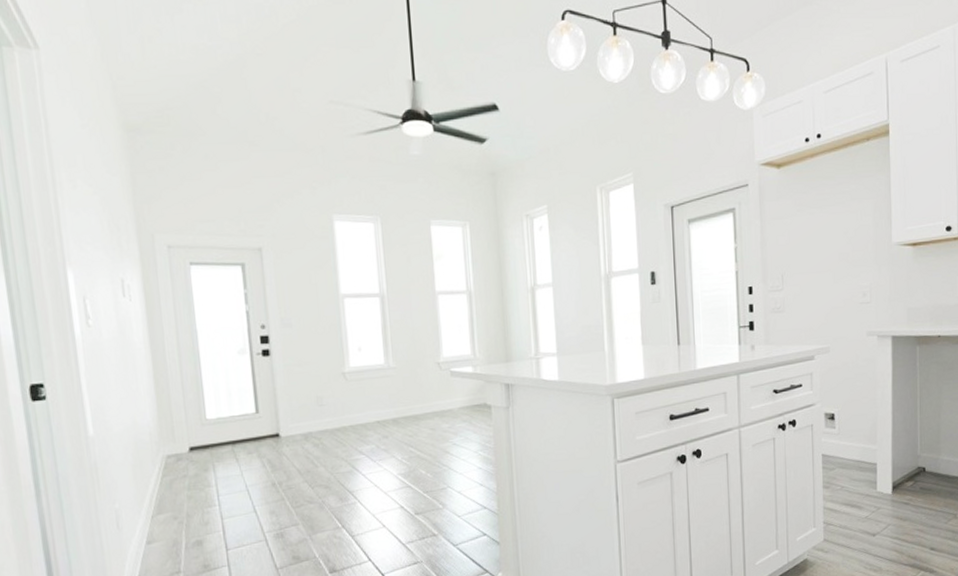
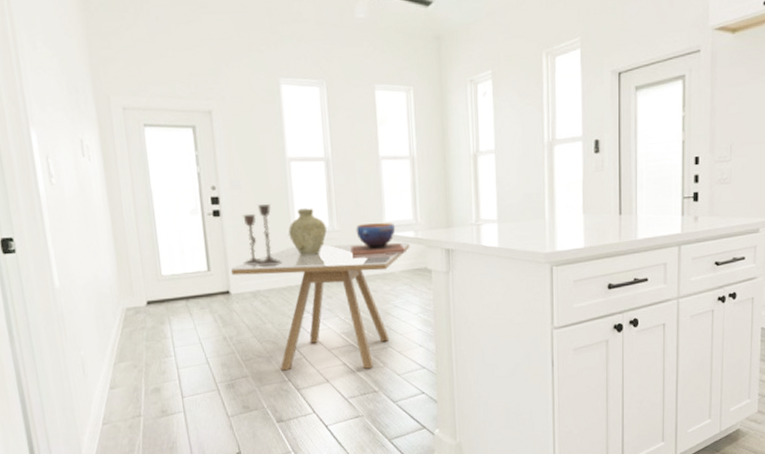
dining table: none [280,377,469,517] -> present [230,242,410,371]
candlestick: none [294,342,335,407] -> present [243,204,282,266]
vase: none [342,345,382,395] -> present [288,208,327,256]
decorative bowl: none [407,358,465,395] -> present [350,223,406,258]

